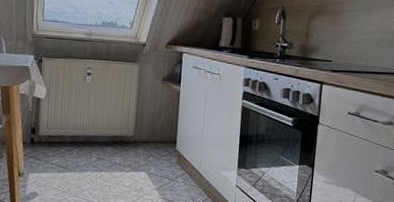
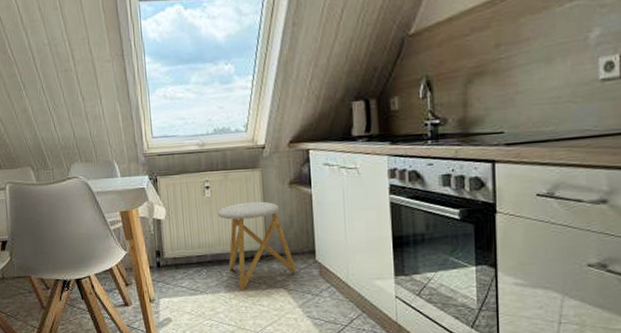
stool: none [96,91,159,171] -> present [218,201,297,291]

